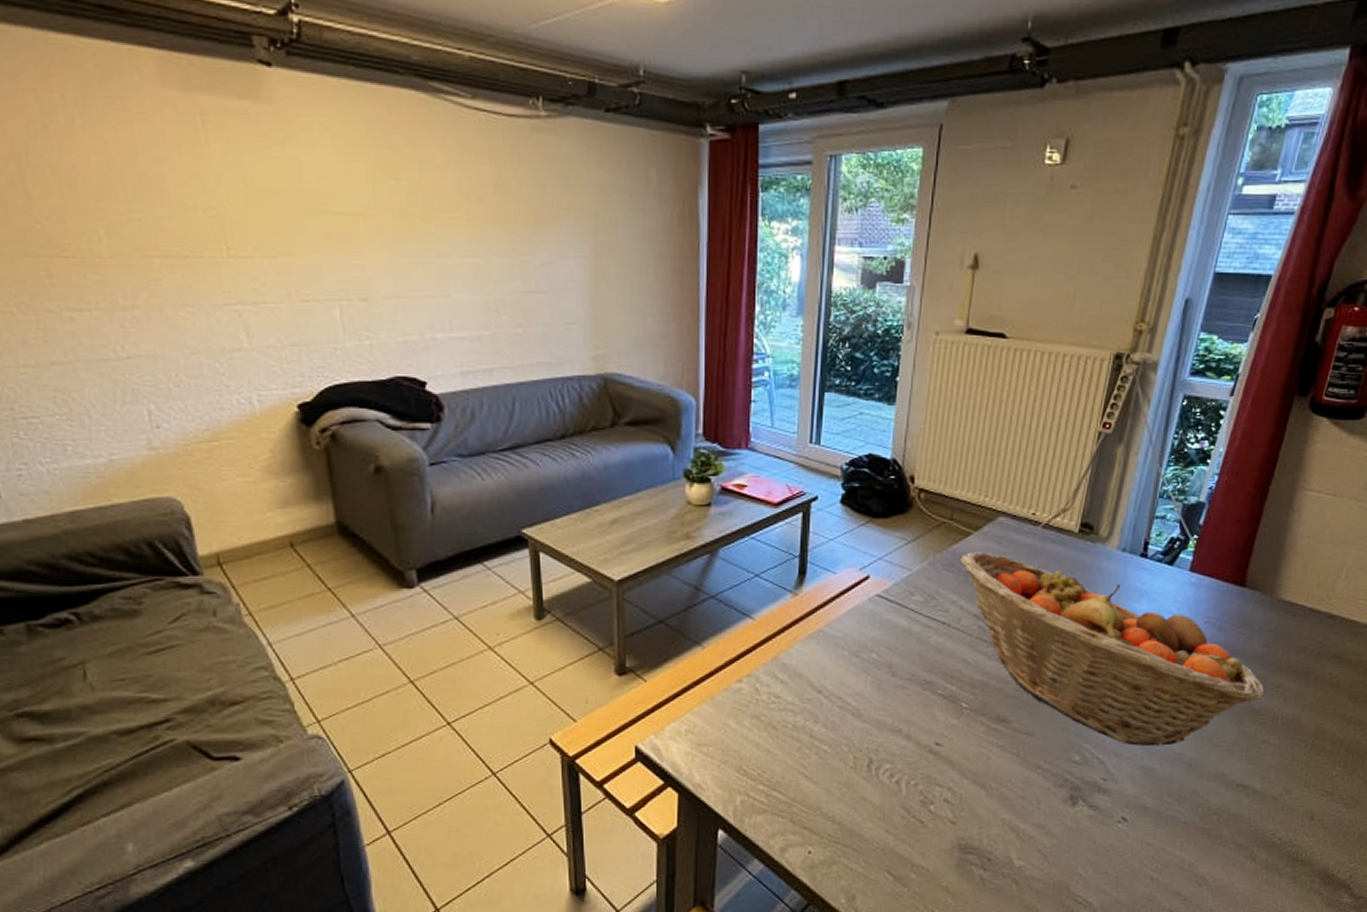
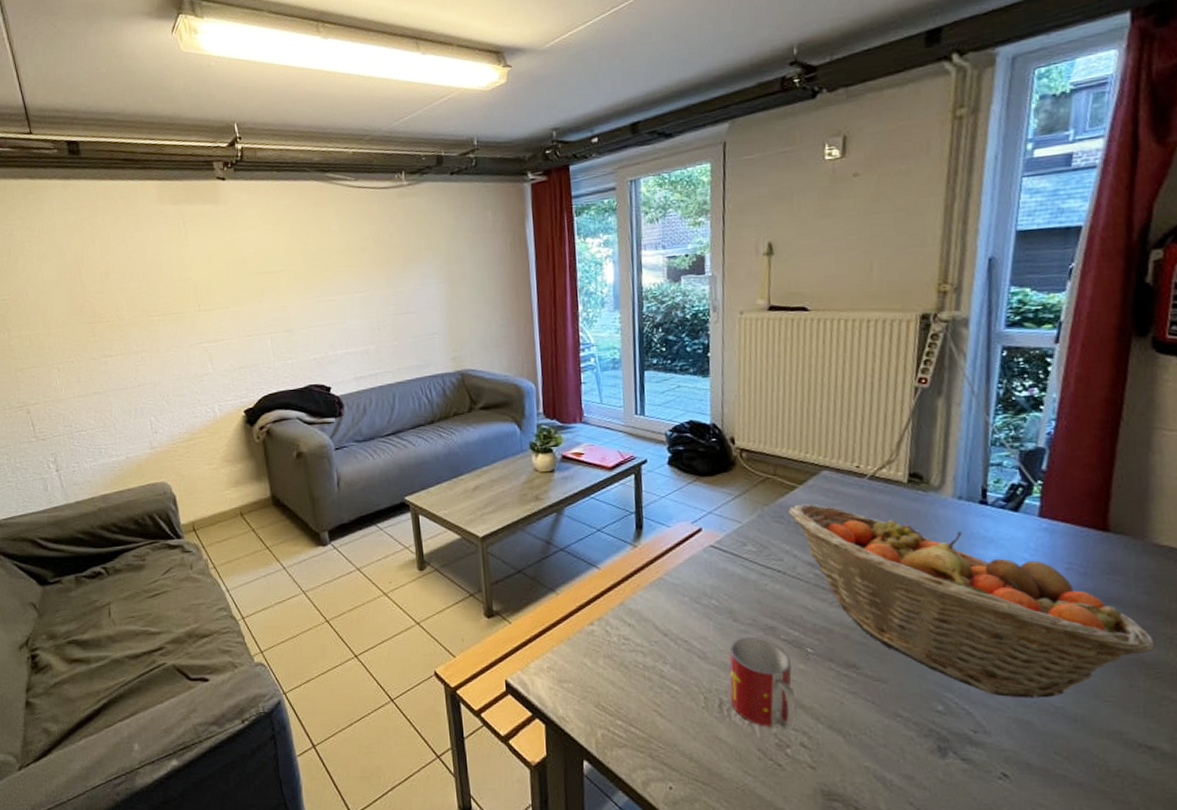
mug: none [880,692,945,788] -> present [729,636,797,731]

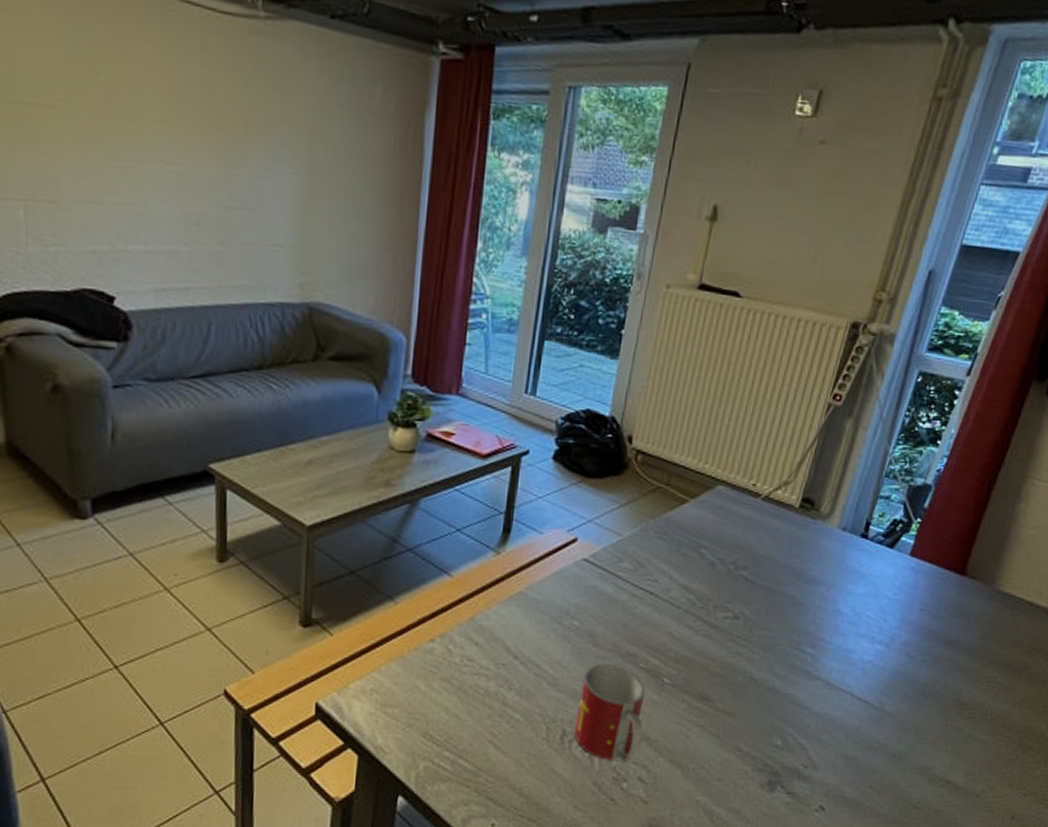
fruit basket: present [789,503,1155,698] -> none [674,520,976,735]

